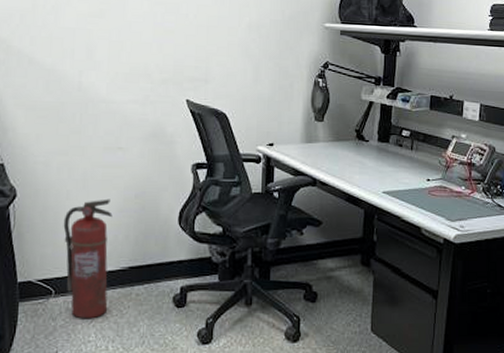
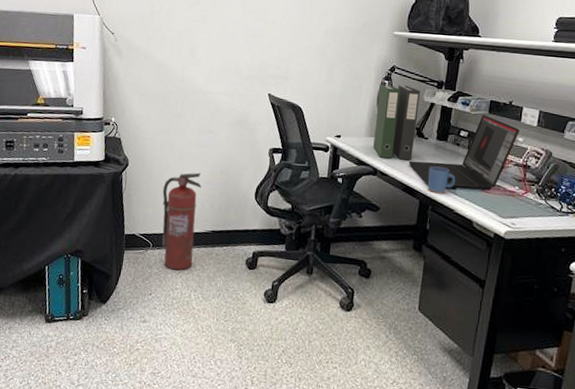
binder: none [310,82,357,167] -> present [373,83,420,161]
laptop: none [350,111,462,194] -> present [408,114,520,191]
mug: none [372,171,400,200] -> present [428,166,455,193]

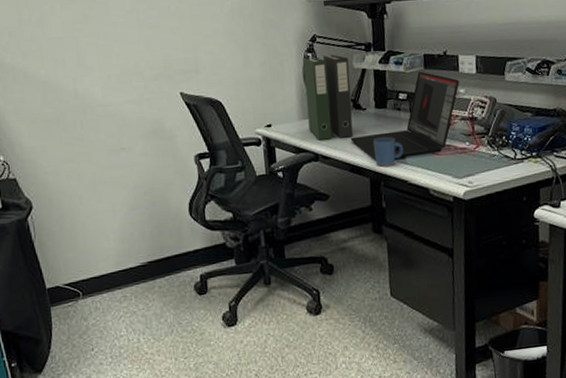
fire extinguisher: present [162,172,202,271] -> none [80,199,133,316]

